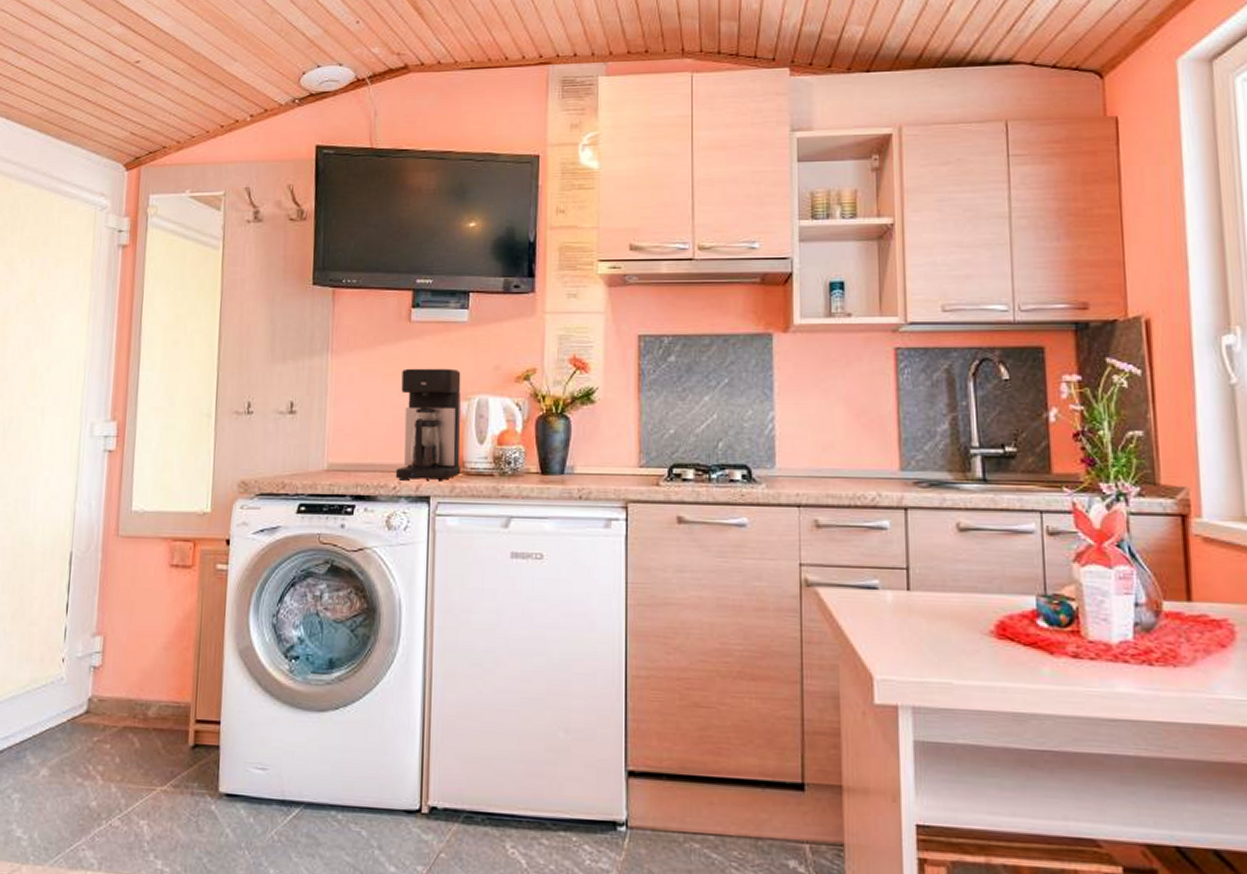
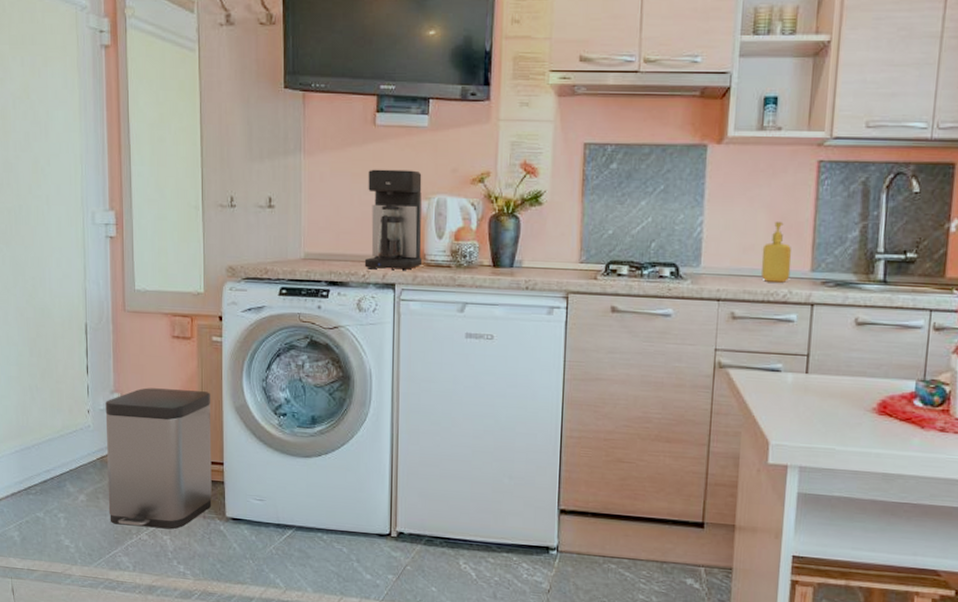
pedal bin: none [74,628,211,811] -> present [105,388,212,529]
soap dispenser: none [843,416,878,484] -> present [760,222,792,283]

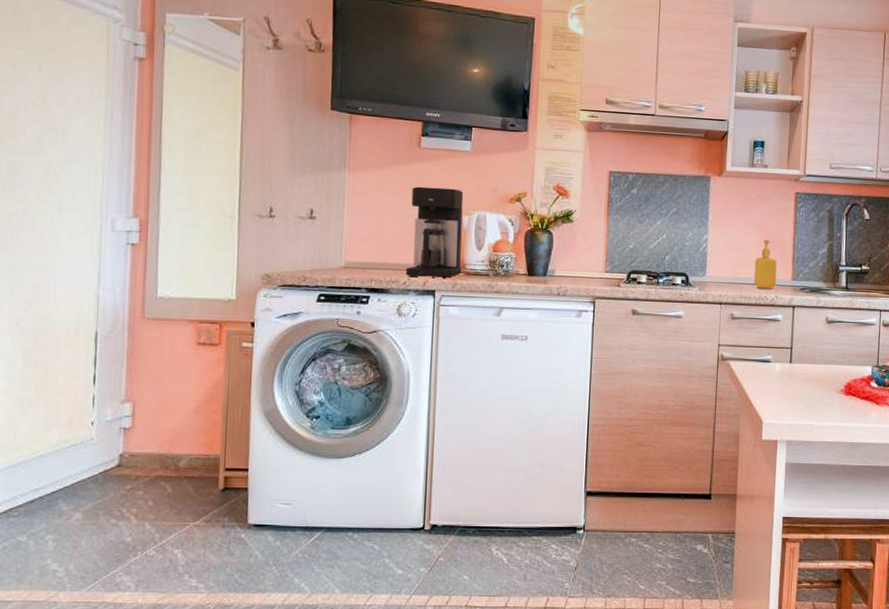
pedal bin: present [105,388,212,529] -> none [109,396,238,542]

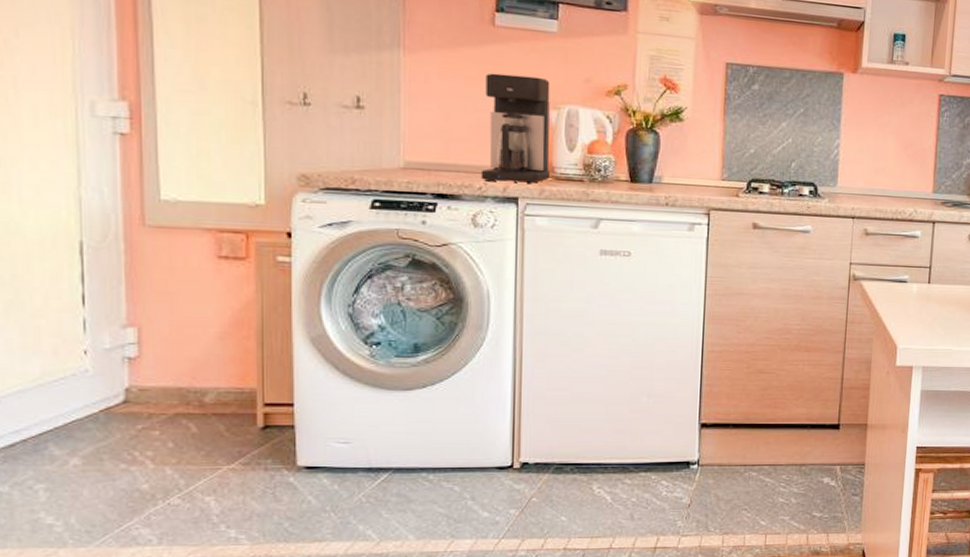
soap dispenser: present [753,240,777,289] -> none [890,147,917,202]

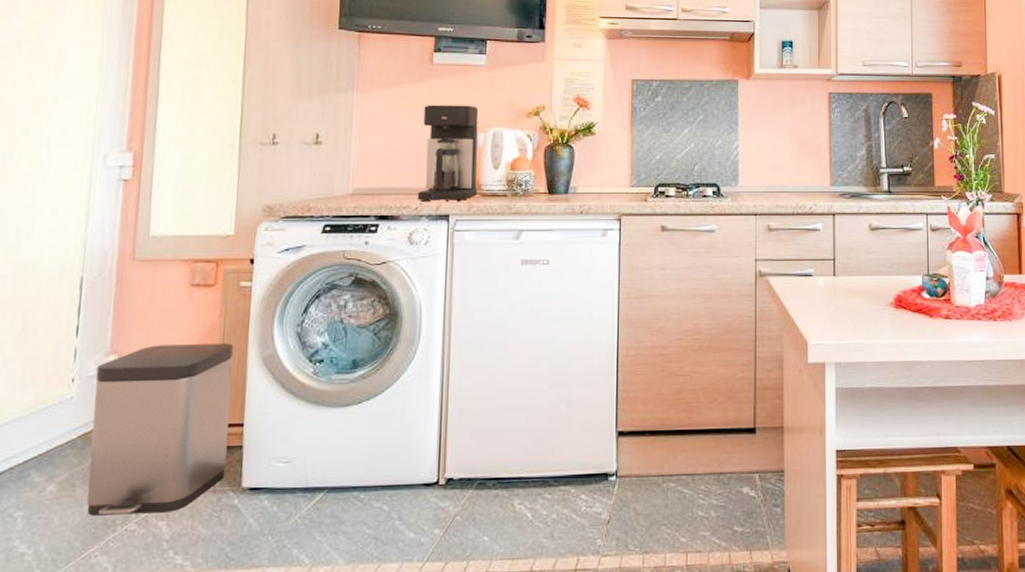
pedal bin: none [113,319,277,490] -> present [86,344,234,516]

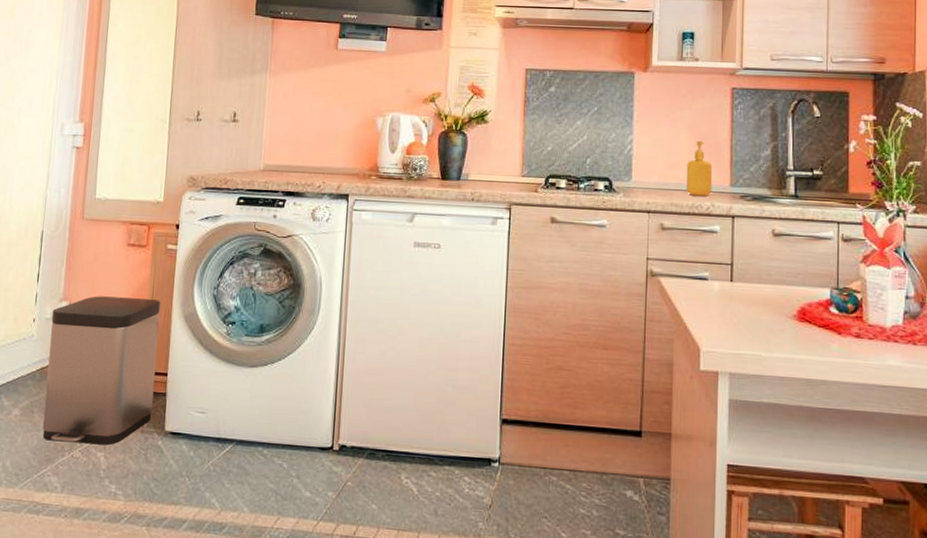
coffee maker: present [417,104,479,202] -> none [320,88,378,182]
soap dispenser: none [789,144,814,196] -> present [685,141,713,196]

